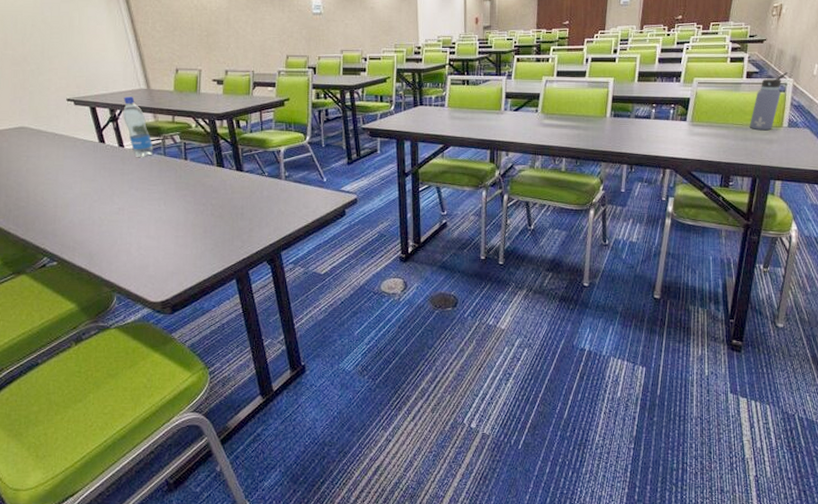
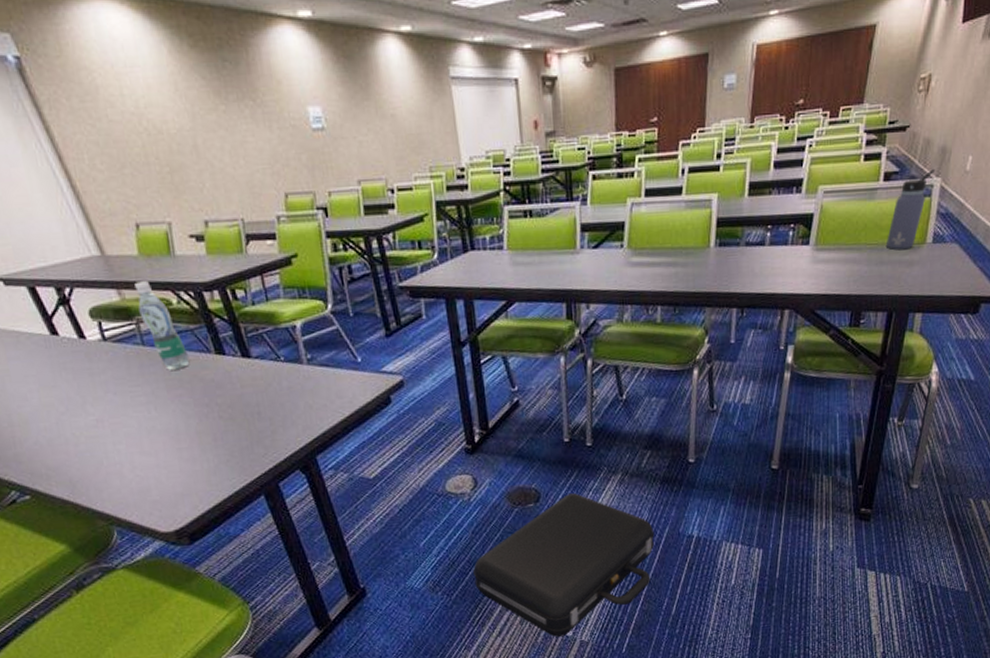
bottle: present [123,97,154,157] -> none [71,268,128,350]
bottle: none [166,109,197,176] -> present [135,281,190,370]
briefcase: none [396,303,552,427] -> present [473,493,655,637]

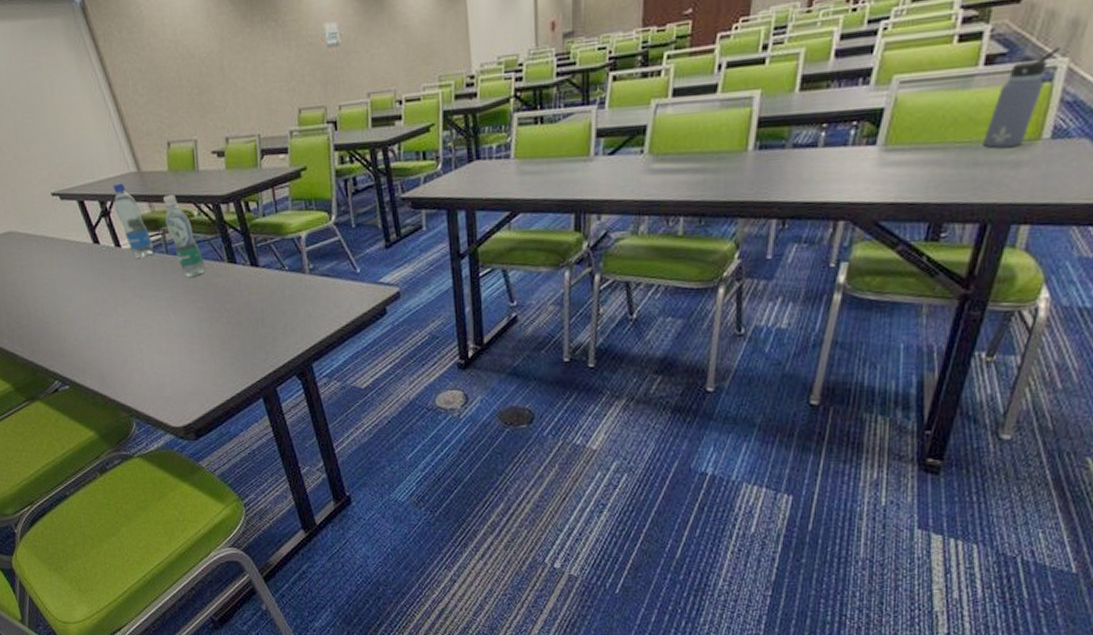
bottle: none [71,268,128,350] -> present [112,183,155,258]
briefcase: present [473,493,655,637] -> none [459,417,661,567]

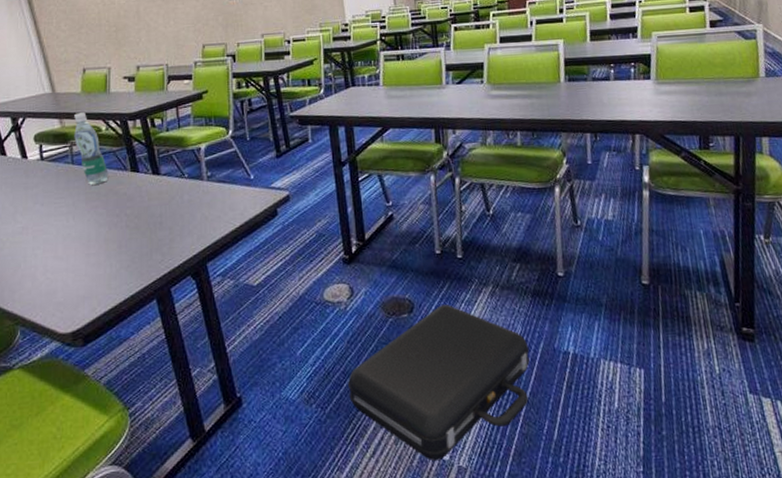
bottle: present [112,183,155,258] -> none [26,102,61,168]
briefcase: none [459,417,661,567] -> present [348,304,530,461]
water bottle: present [982,47,1062,149] -> none [721,17,756,84]

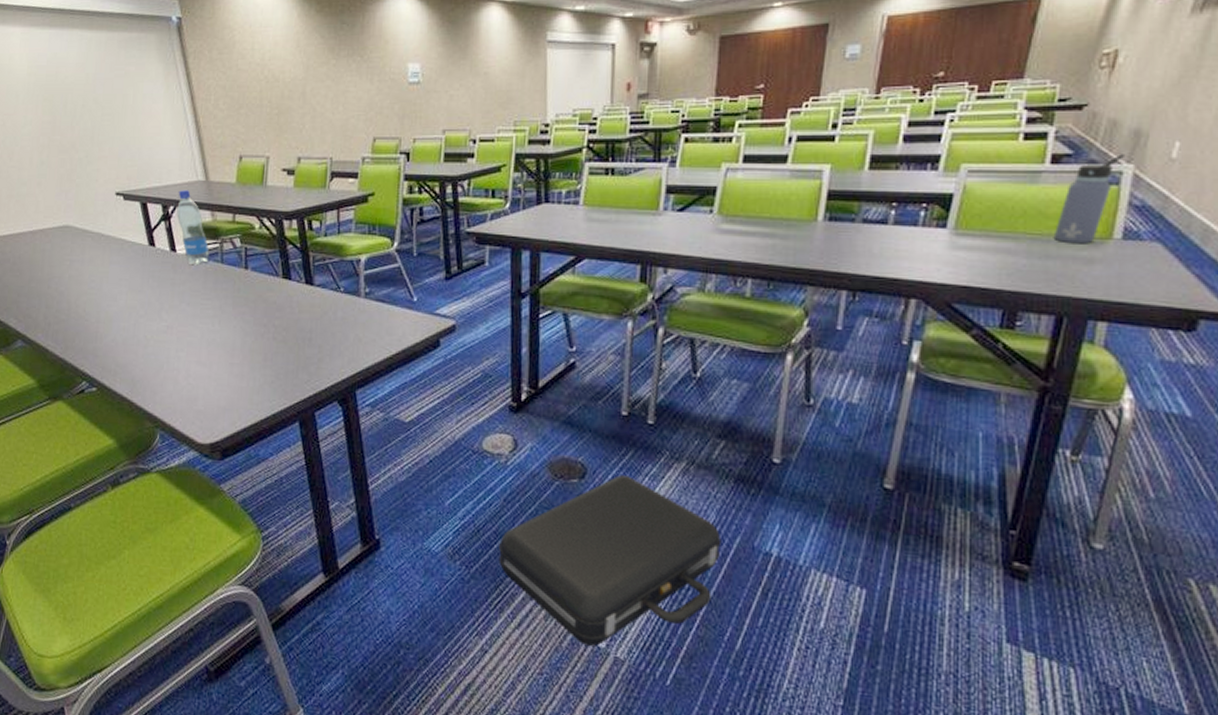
bottle: none [26,102,61,168] -> present [176,190,210,264]
bottle: present [74,112,109,185] -> none [225,206,259,289]
water bottle: none [721,17,756,84] -> present [1053,154,1126,244]

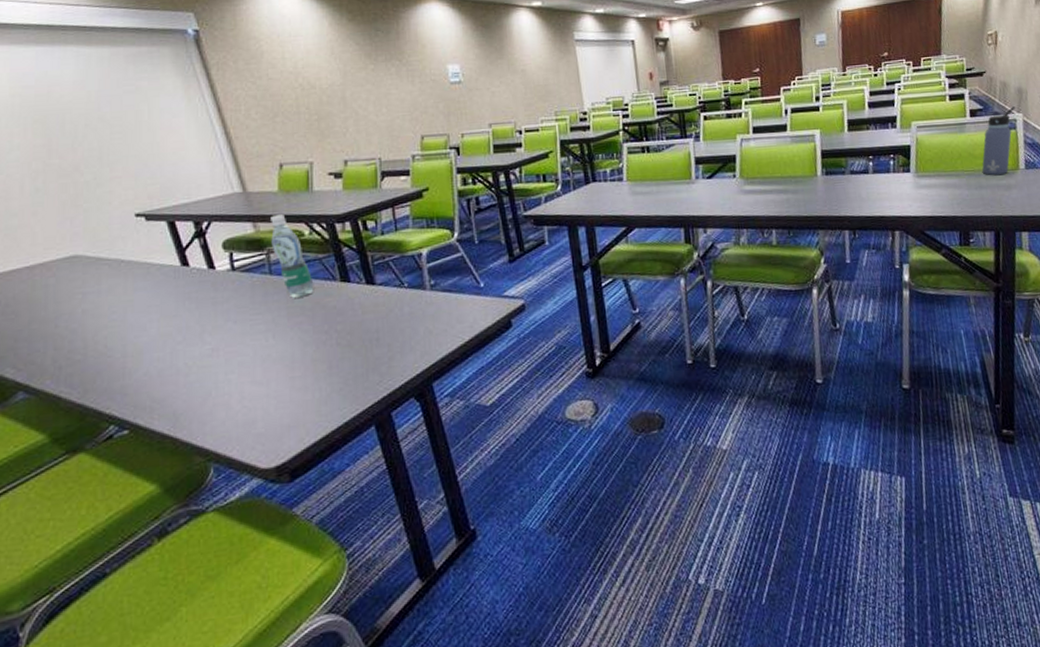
bottle: present [176,190,210,264] -> none [212,203,256,280]
bottle: none [225,206,259,289] -> present [271,214,314,298]
briefcase: present [498,475,722,646] -> none [594,418,788,586]

